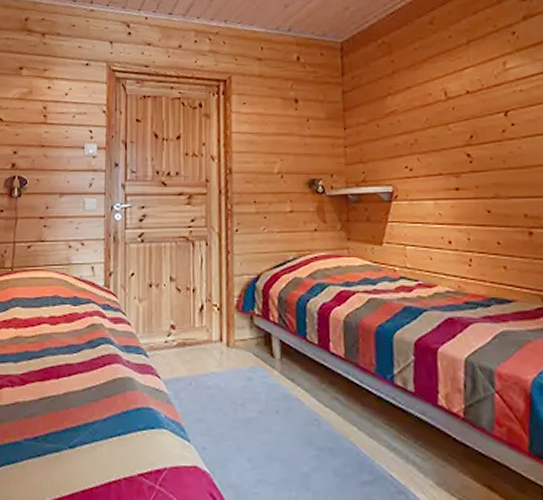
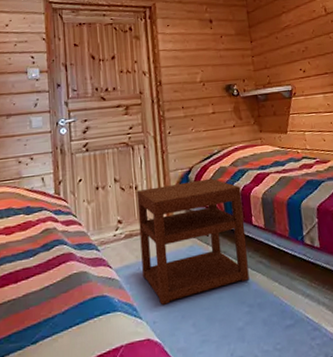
nightstand: none [194,289,321,430] -> present [136,178,249,305]

